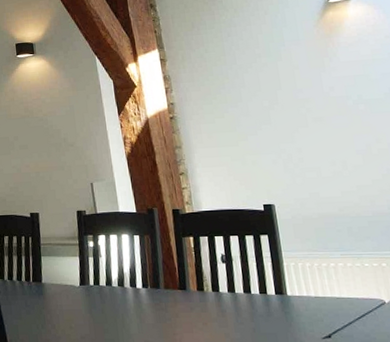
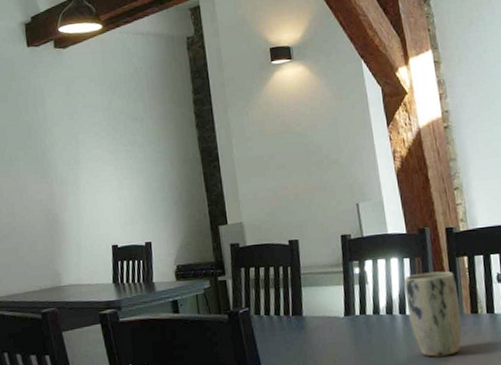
plant pot: none [134,249,189,330] -> present [404,271,462,357]

